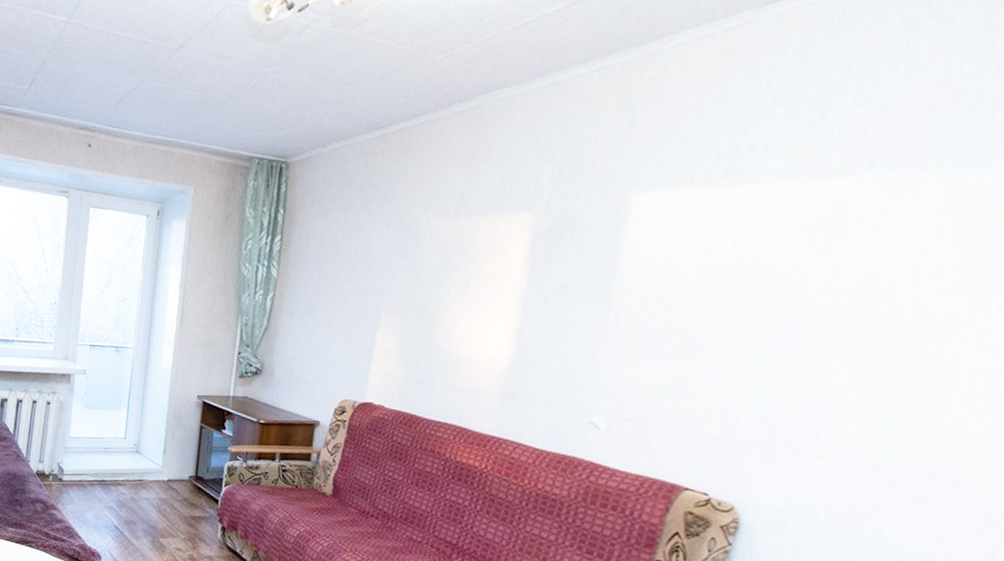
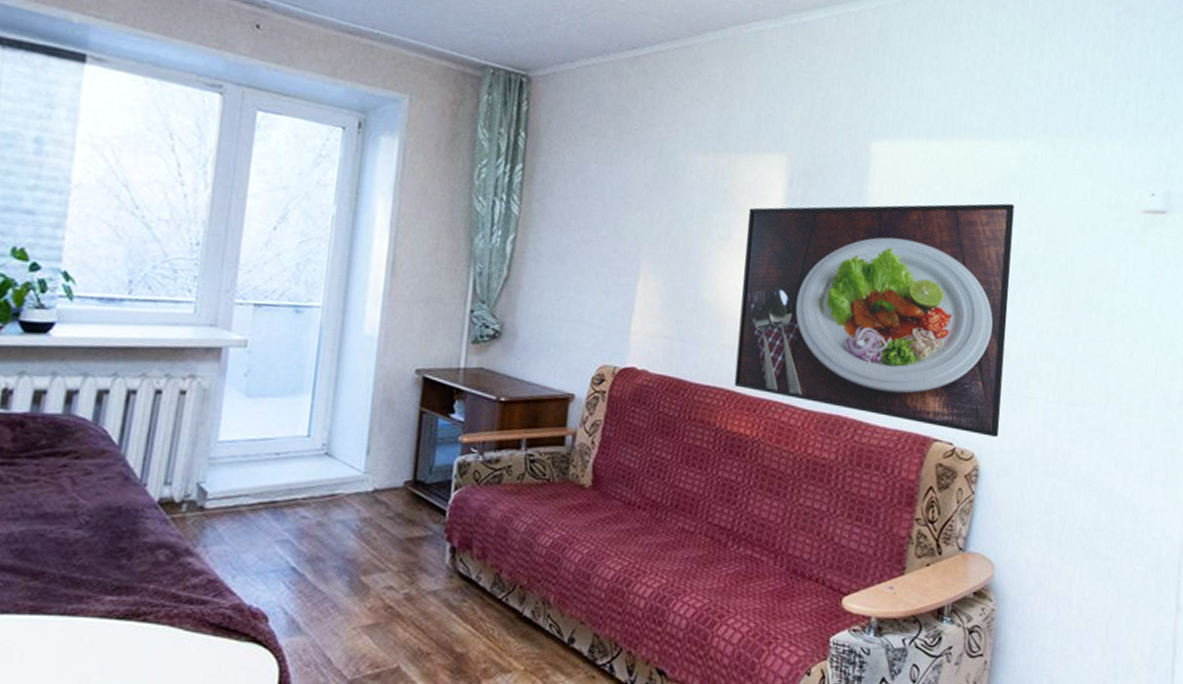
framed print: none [465,249,817,492] -> present [734,203,1015,437]

